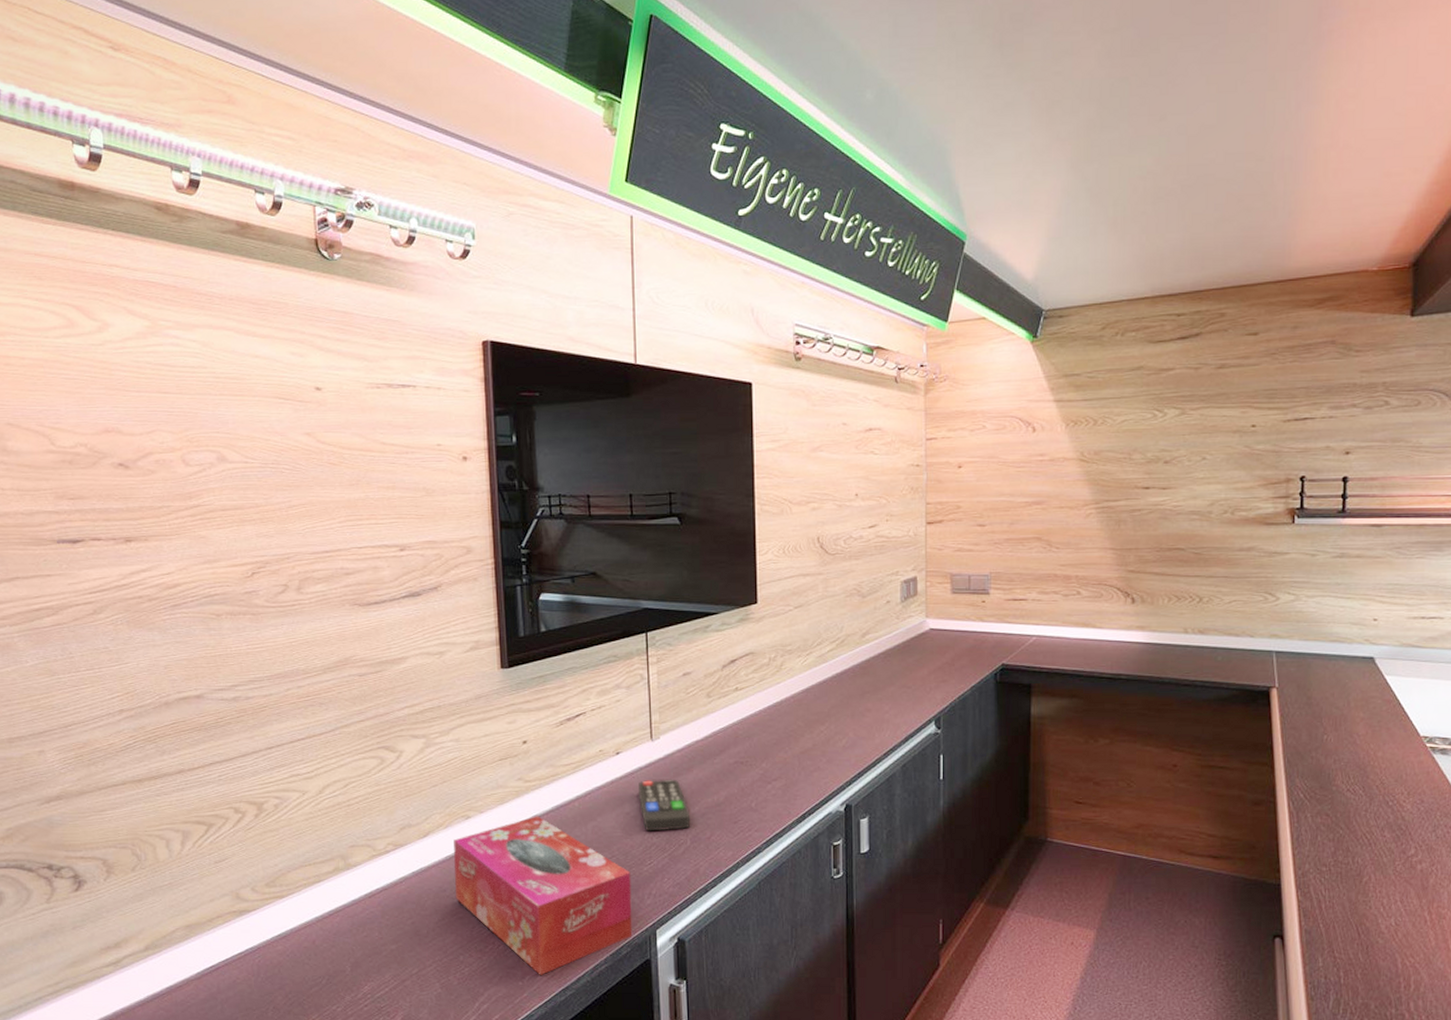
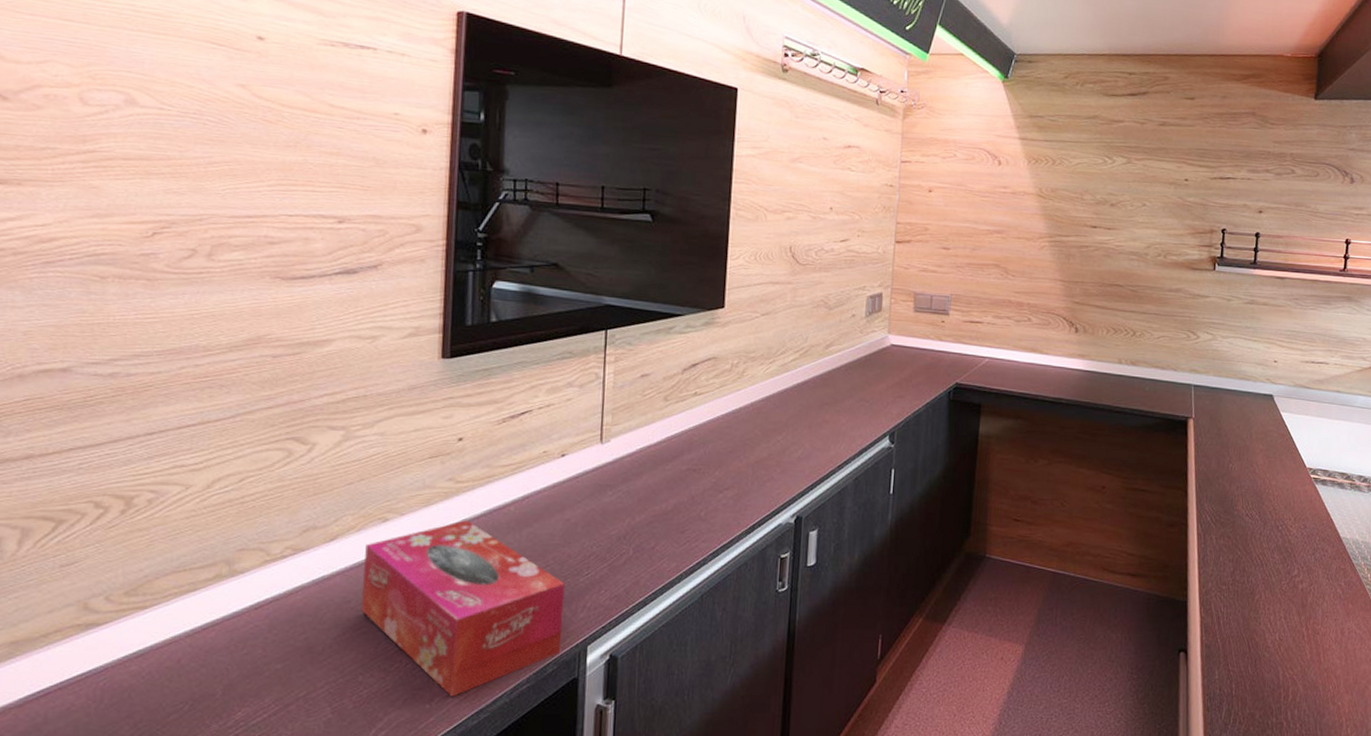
remote control: present [638,779,691,832] -> none [580,484,636,540]

